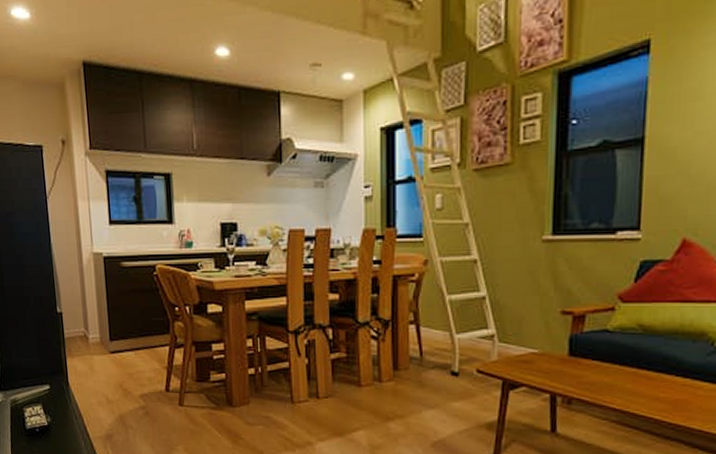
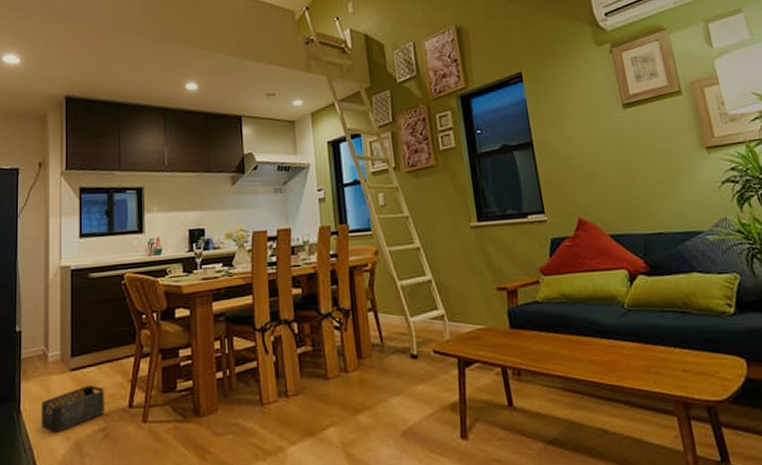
storage bin: none [86,368,144,406] -> present [40,385,104,433]

